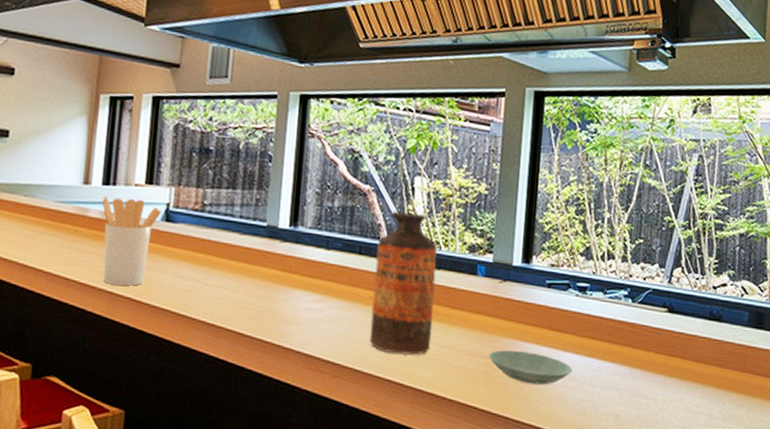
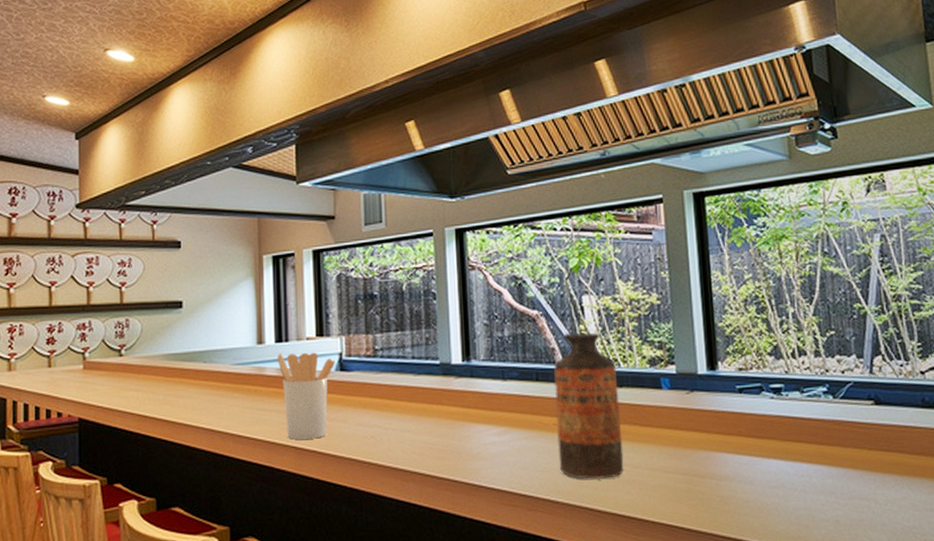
saucer: present [488,350,572,385] -> none [687,463,780,497]

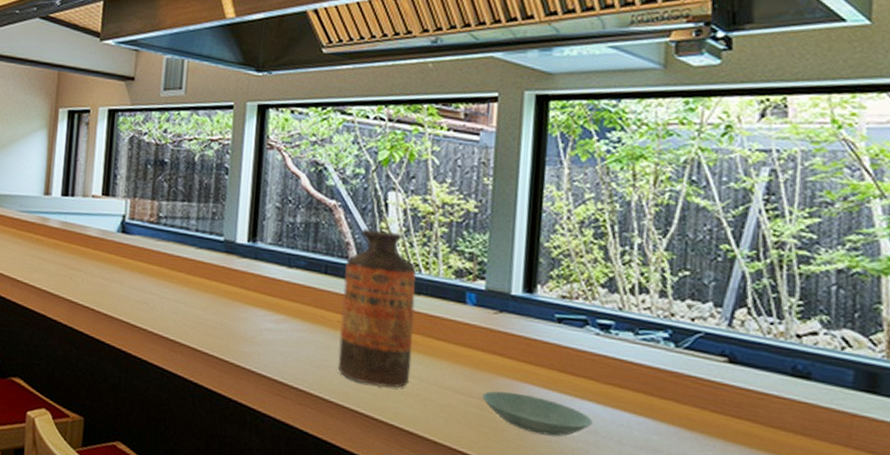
utensil holder: present [277,352,336,440] -> none [61,206,118,295]
saucer: none [687,463,780,497] -> present [482,391,593,437]

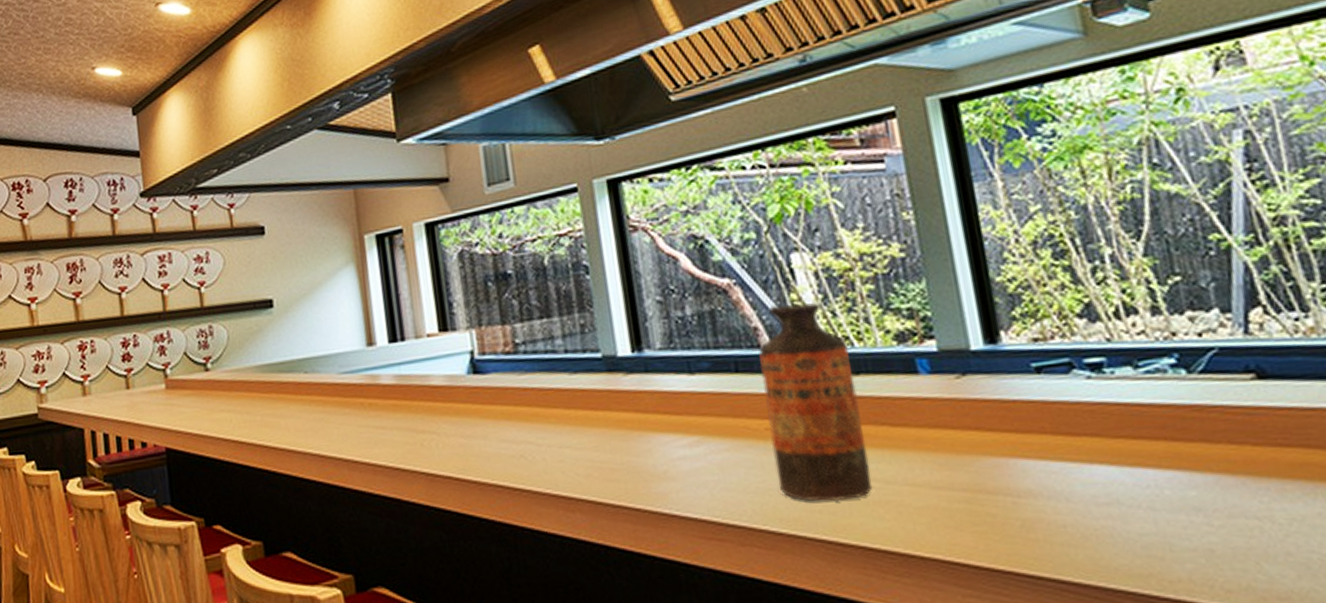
saucer: present [482,391,593,437] -> none [966,472,1112,520]

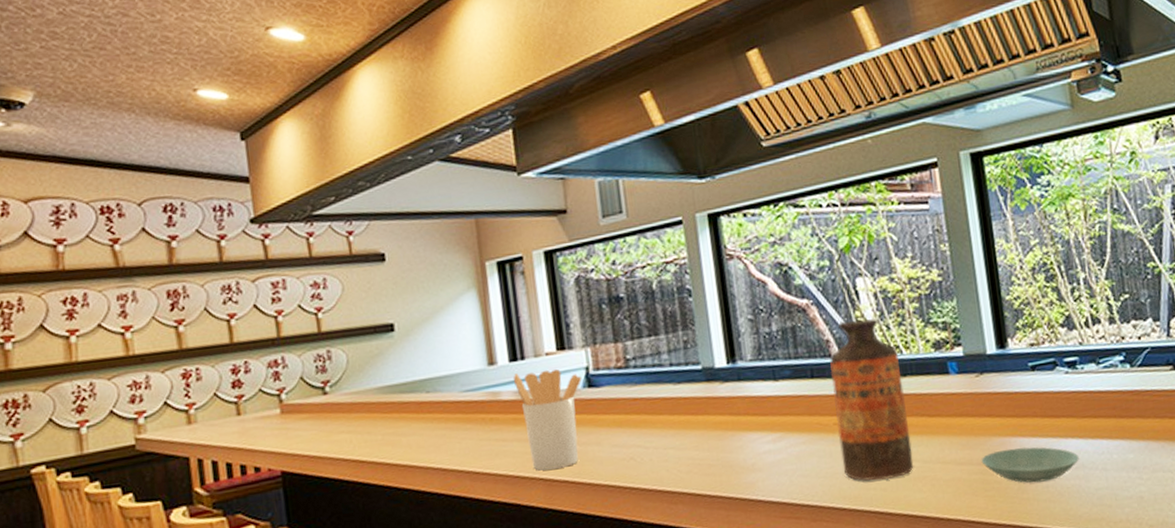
utensil holder: none [392,352,467,464] -> present [513,369,582,471]
saucer: none [966,472,1112,520] -> present [981,447,1079,483]

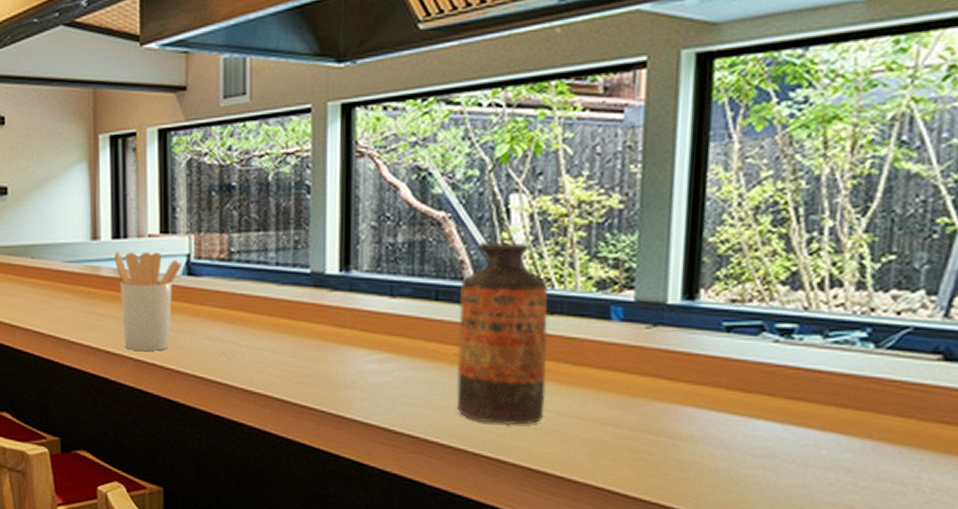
saucer: present [981,447,1079,483] -> none [633,417,770,464]

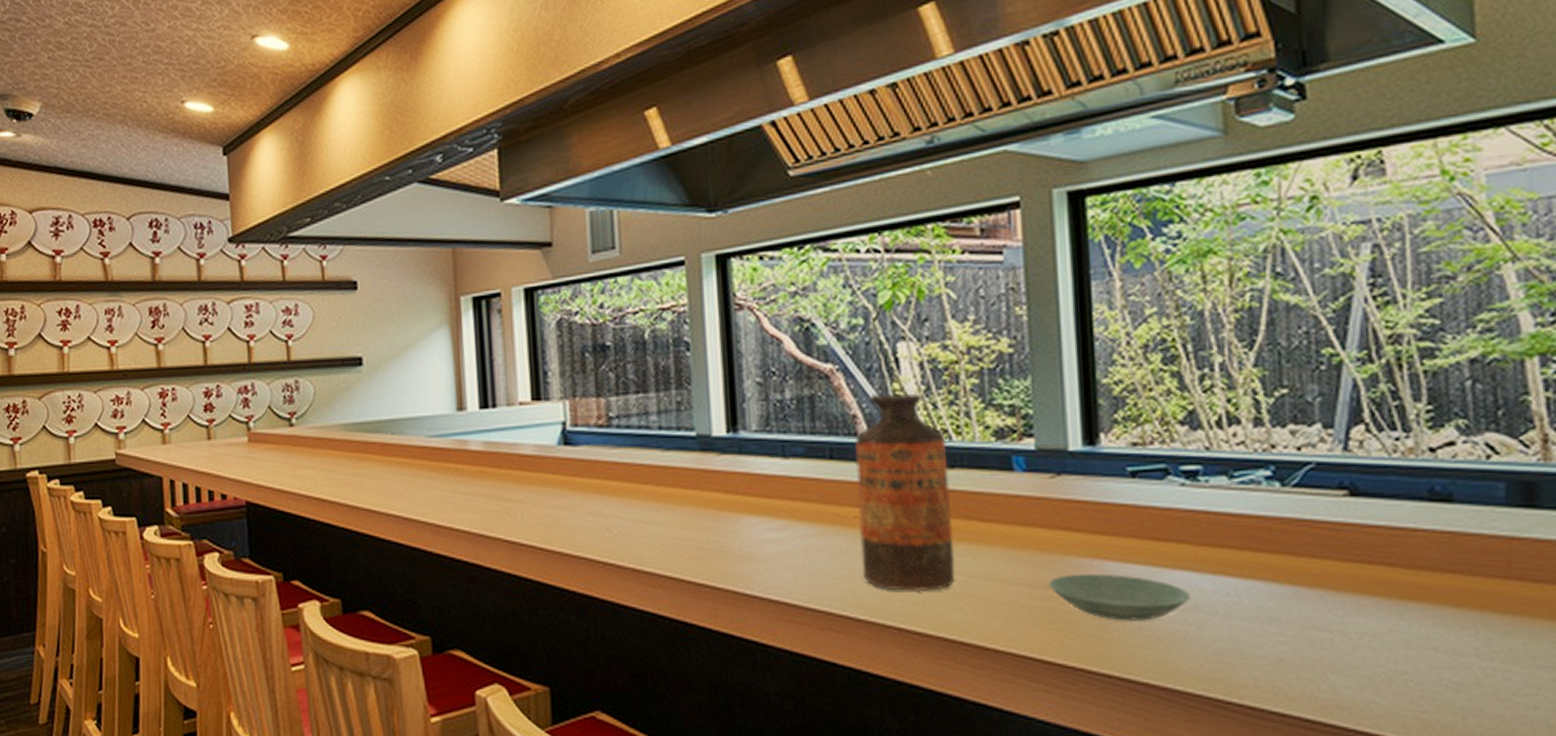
utensil holder: present [114,251,182,351] -> none [482,421,558,532]
saucer: none [633,417,770,464] -> present [1048,573,1191,621]

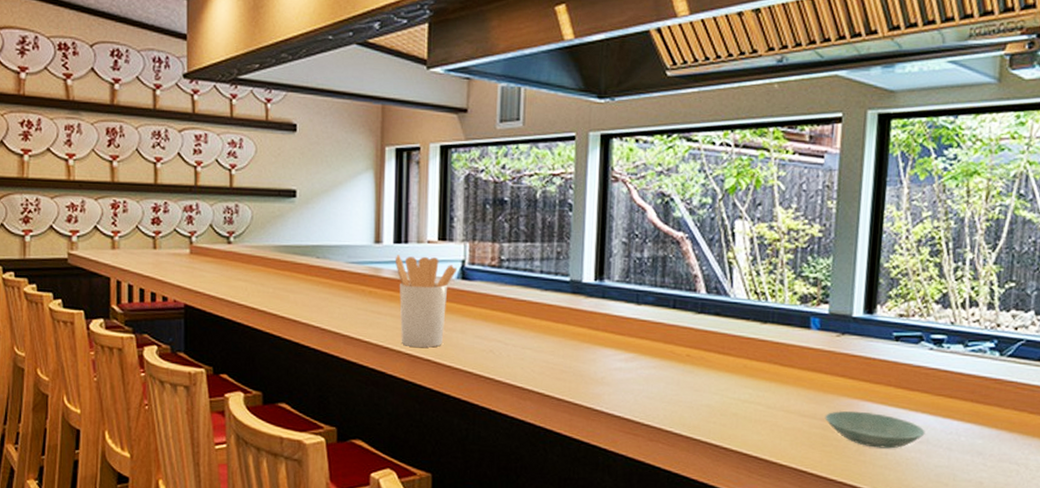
utensil holder: none [482,421,558,532] -> present [395,255,458,348]
bottle: present [854,392,956,591] -> none [687,260,763,417]

